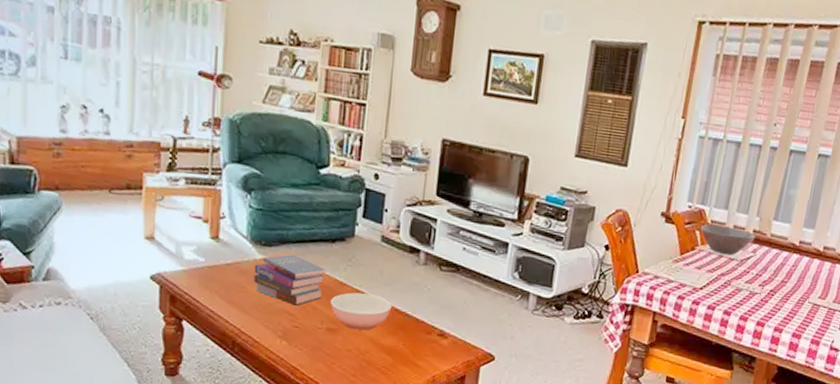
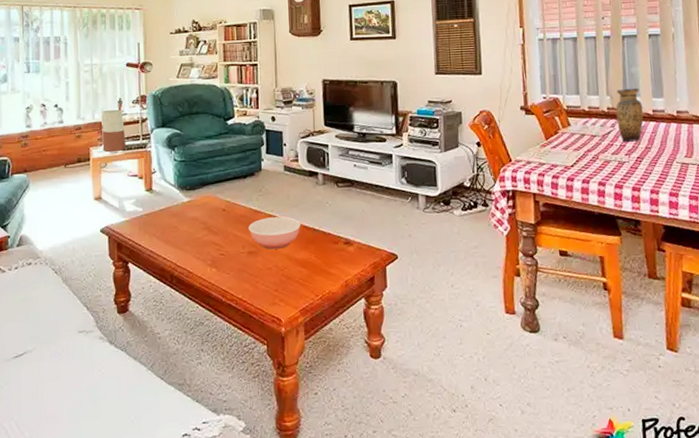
vase: none [159,127,191,185] -> present [101,109,126,153]
books: present [253,254,326,306] -> none [183,194,242,236]
bowl: present [700,224,755,255] -> none [558,108,610,133]
vase: none [759,211,792,272] -> present [616,87,644,141]

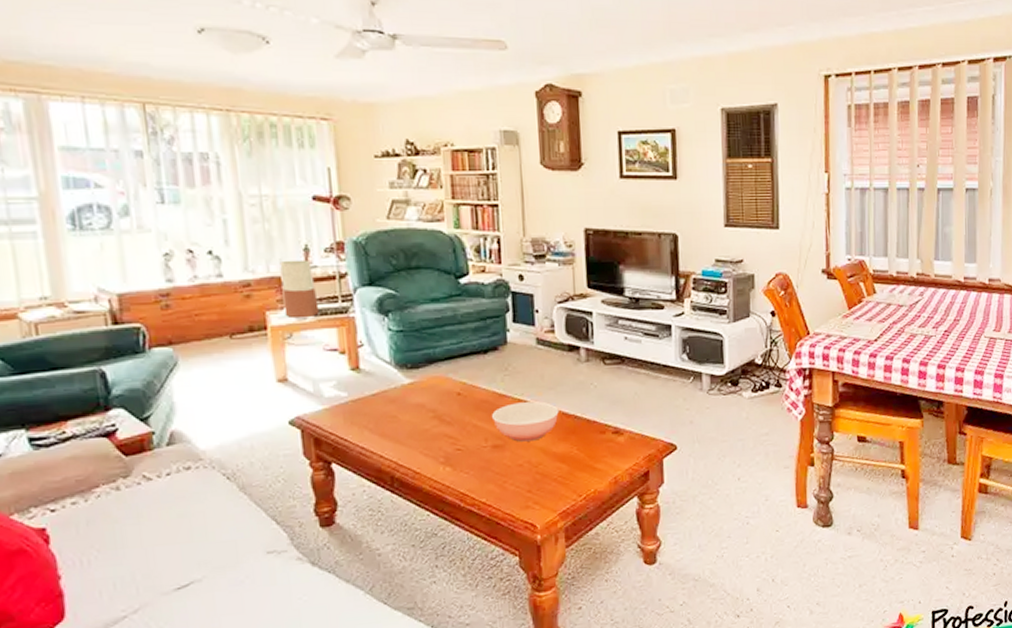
vase: present [616,87,644,141] -> none [926,250,954,312]

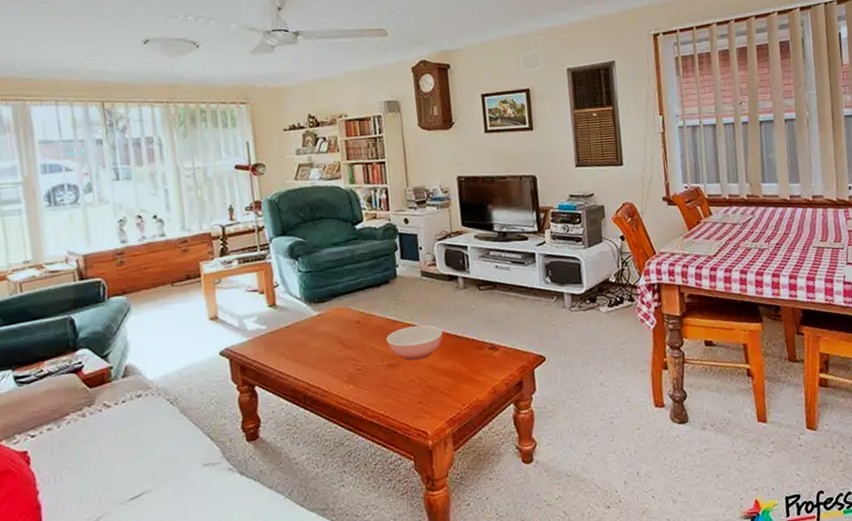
vase: present [279,259,320,319] -> none [210,217,243,267]

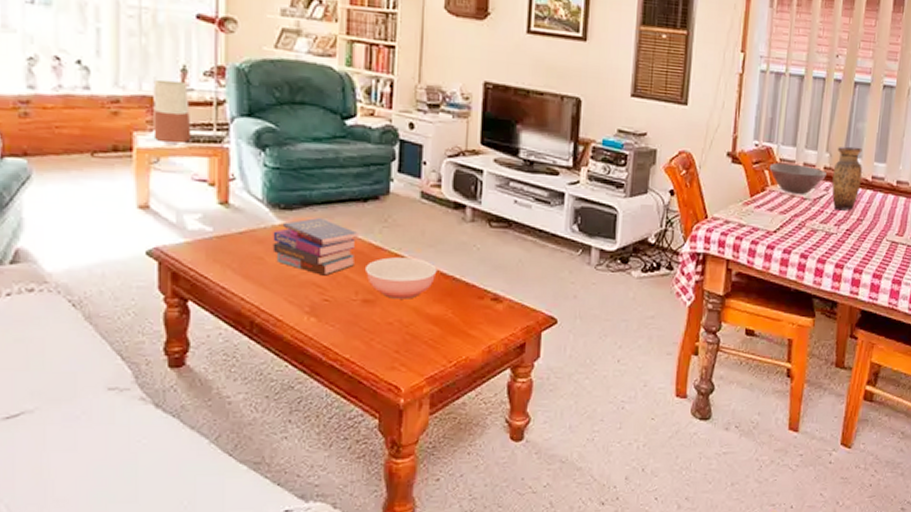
vase: none [210,217,243,267] -> present [153,79,191,144]
books: none [312,305,377,351] -> present [272,218,358,276]
bowl: none [700,196,750,222] -> present [769,162,826,194]
vase: none [755,174,782,228] -> present [832,146,862,210]

